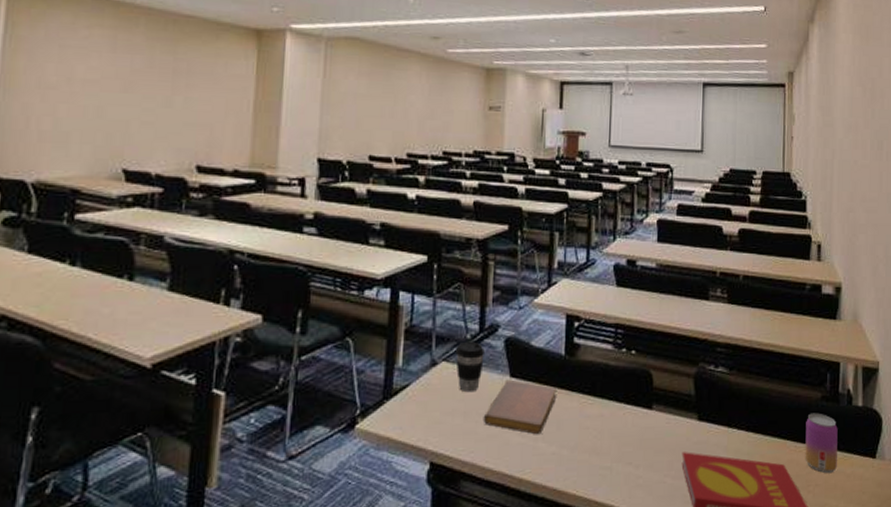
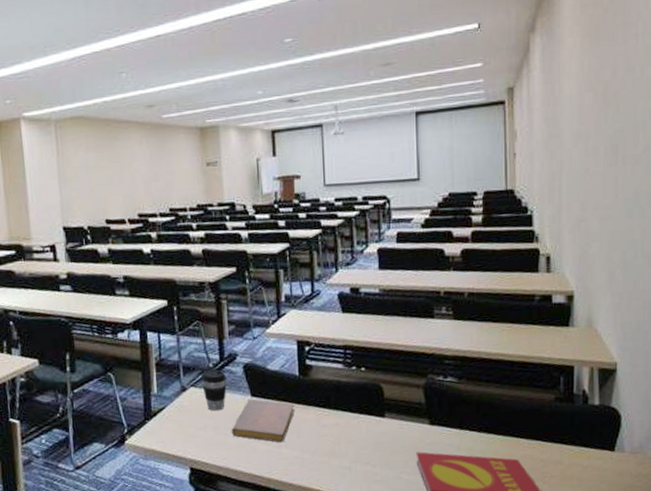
beverage can: present [805,413,838,474] -> none [539,413,573,466]

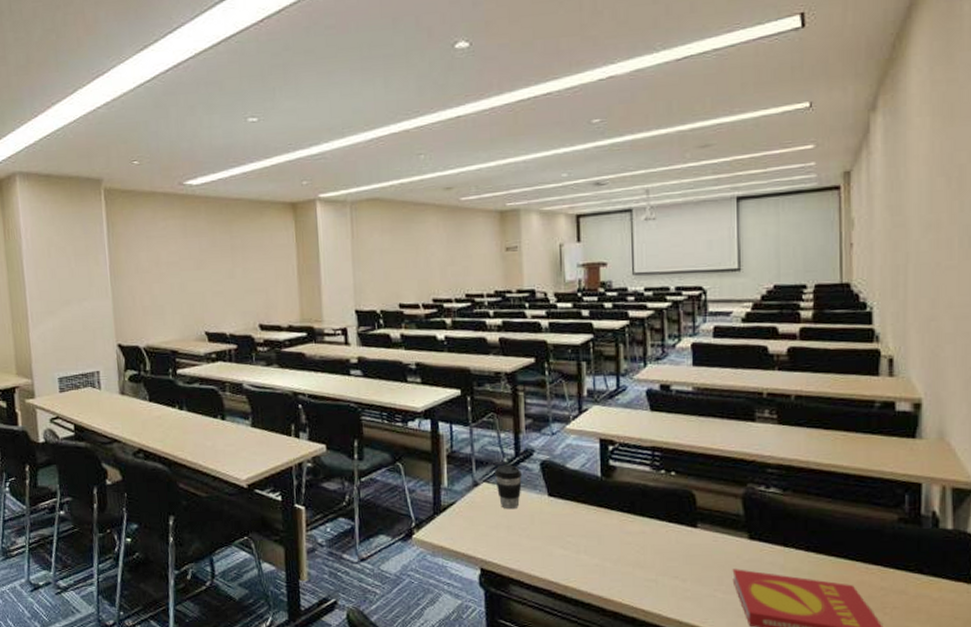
notebook: present [231,398,295,443] -> none [525,498,596,548]

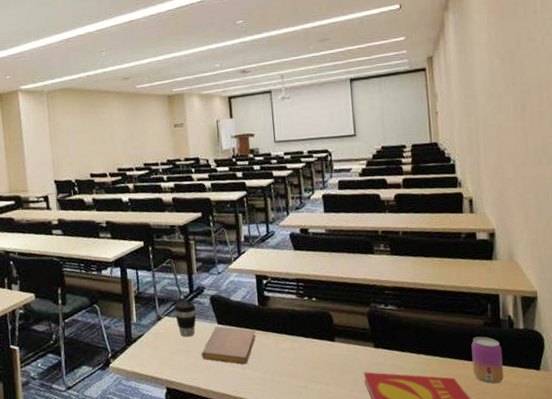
notebook: none [525,498,596,548] -> present [201,326,256,365]
beverage can: none [879,535,921,597] -> present [471,336,504,384]

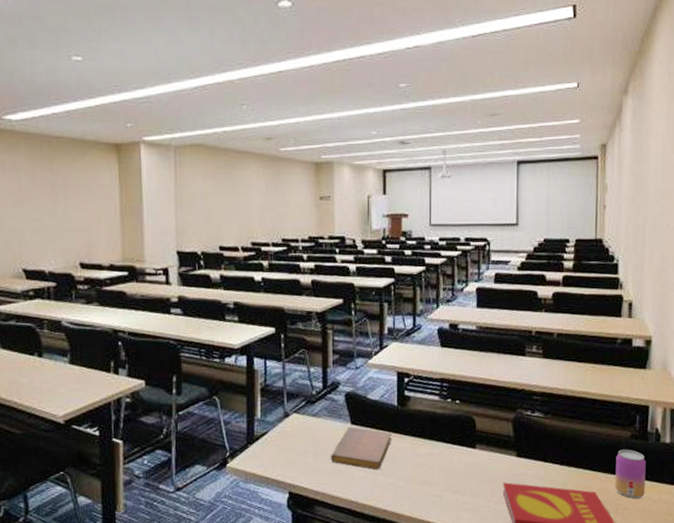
coffee cup: present [173,300,196,337] -> none [303,396,328,438]

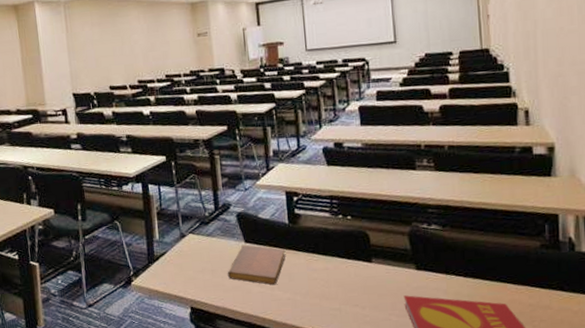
beverage can: present [615,449,646,499] -> none [525,259,563,311]

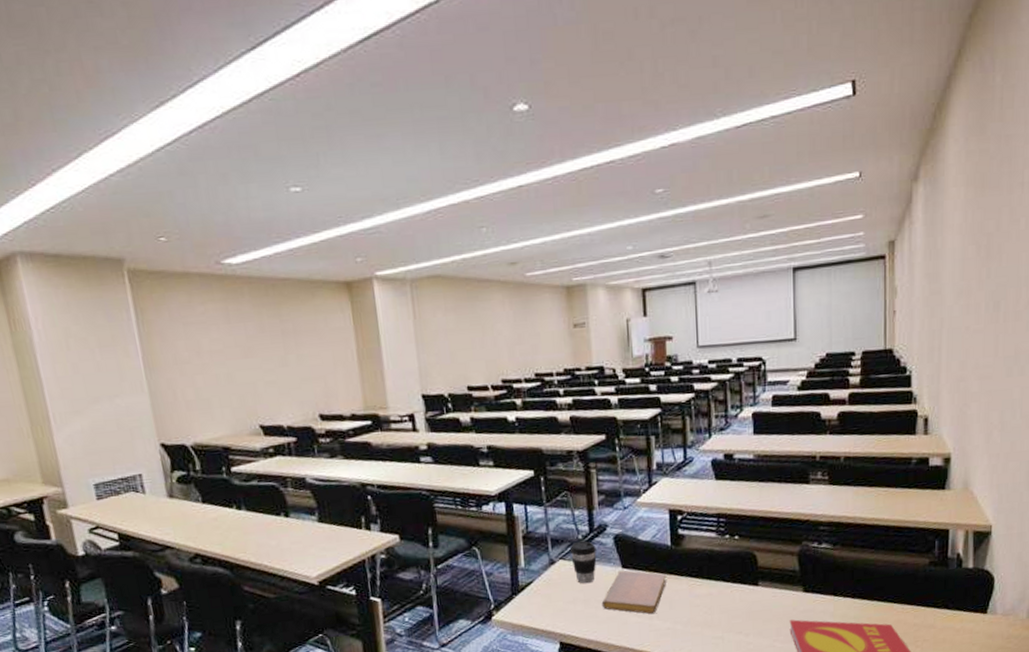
coffee cup: none [198,217,222,256] -> present [569,541,597,584]

